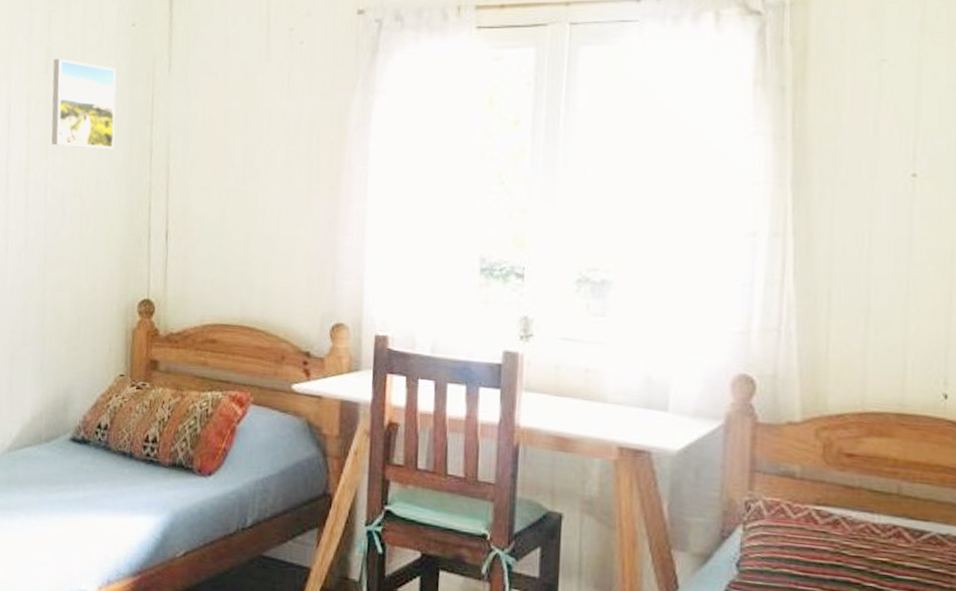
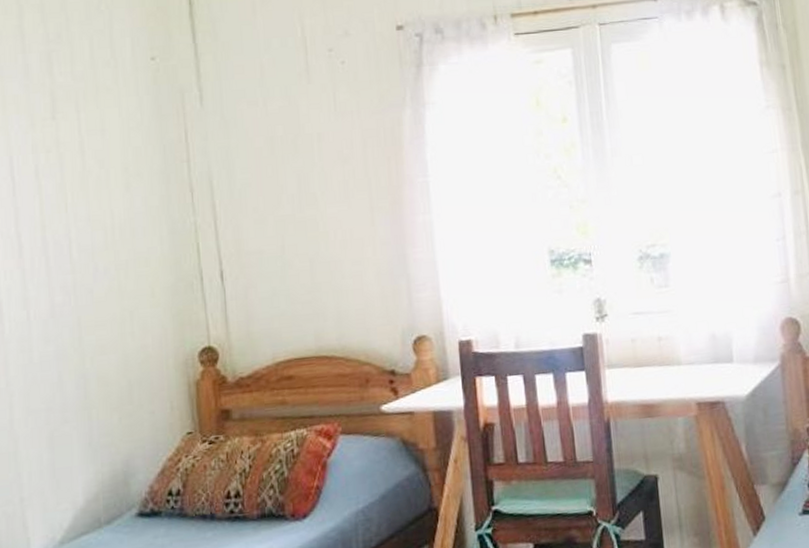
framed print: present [51,59,117,150] -> none [60,102,147,197]

